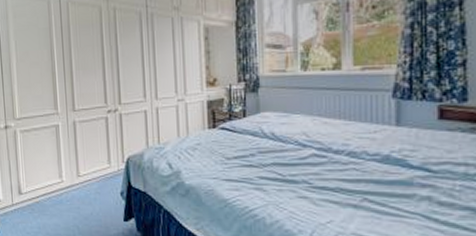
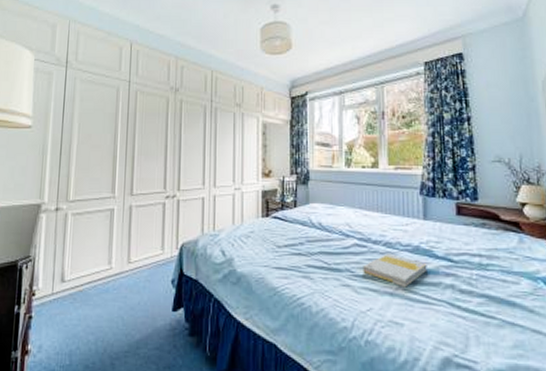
book: none [322,163,399,200] -> present [362,253,427,288]

